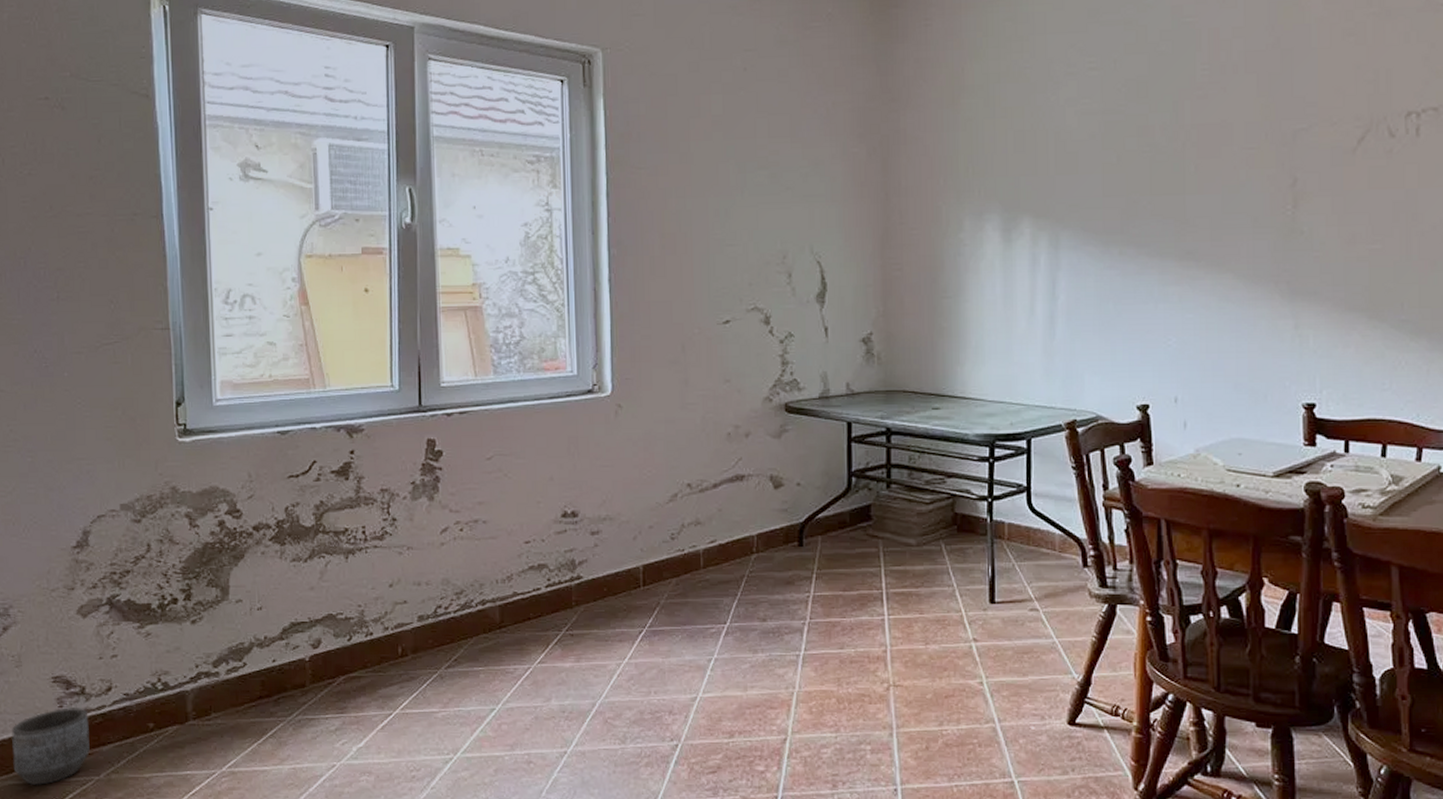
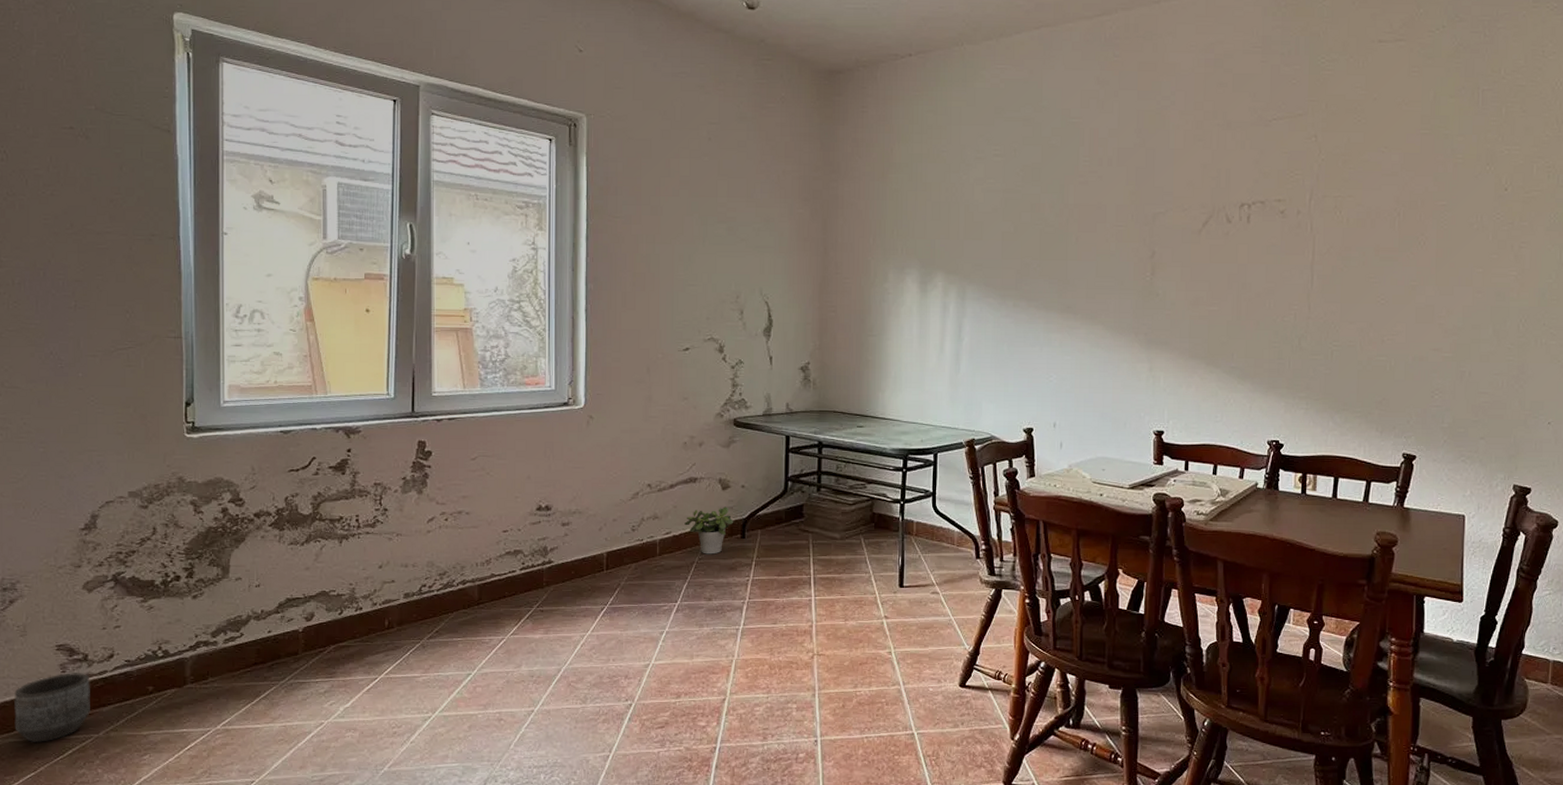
potted plant: none [731,509,789,566] -> present [684,507,734,554]

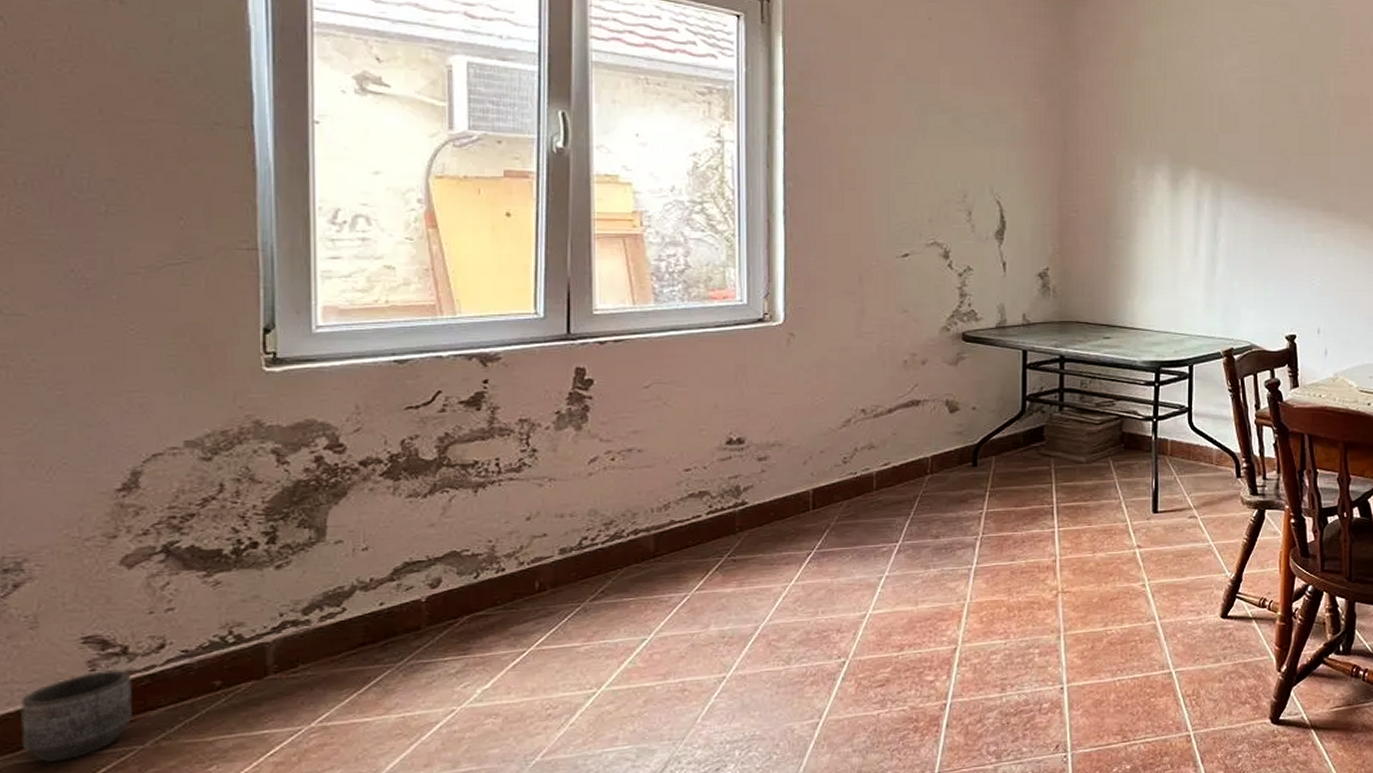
potted plant: present [684,507,734,554] -> none [906,432,964,486]

